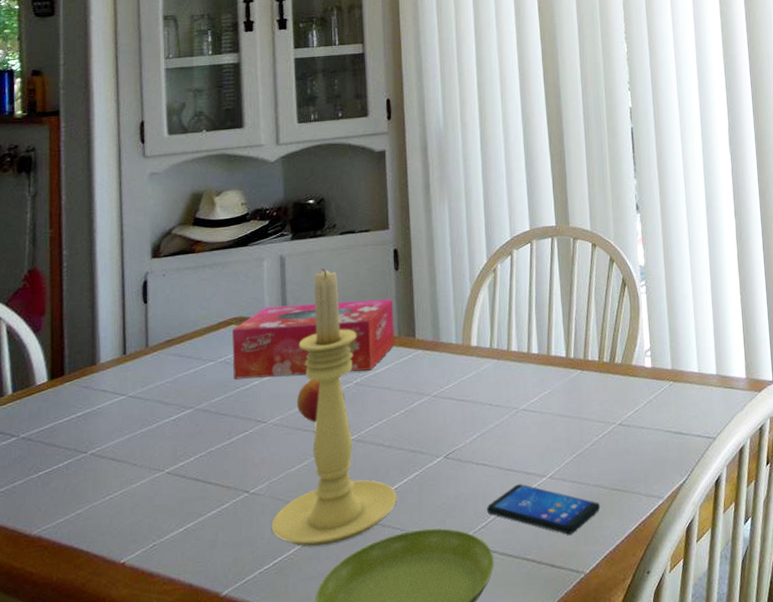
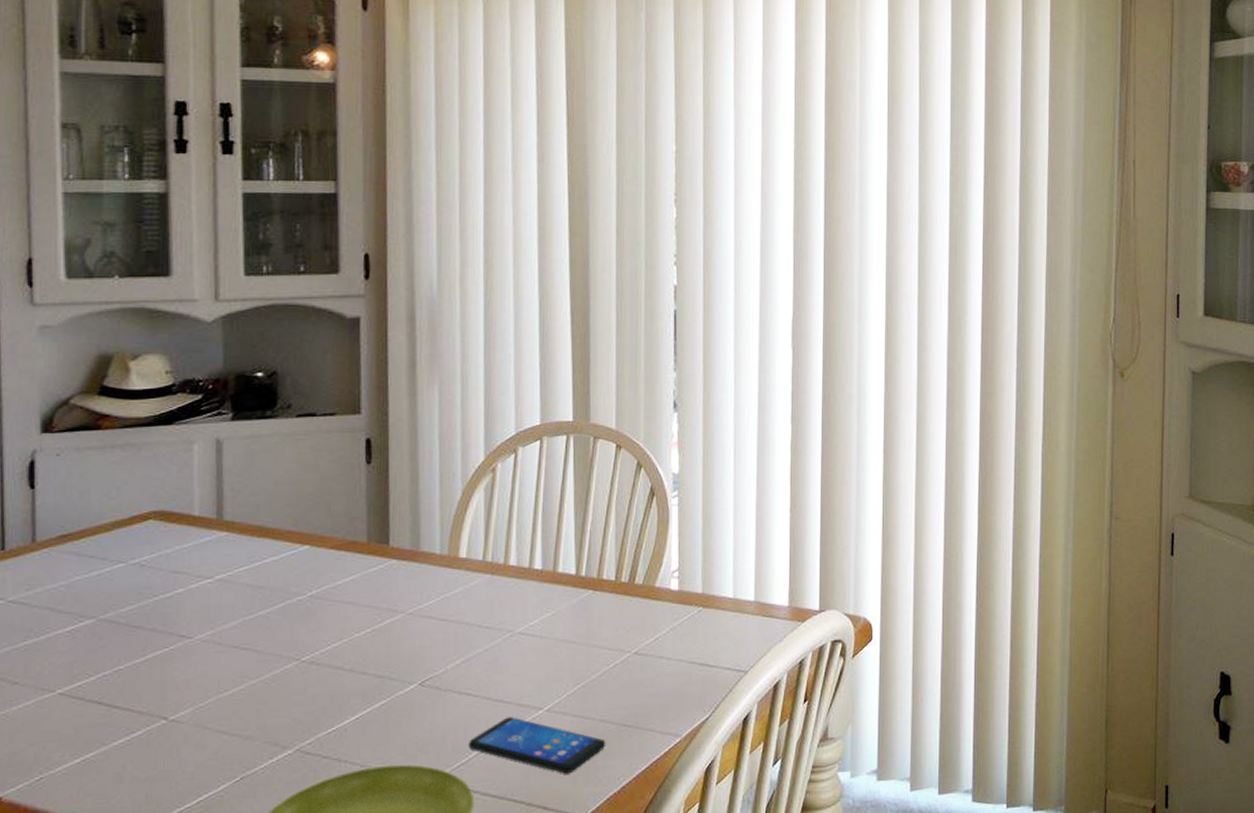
tissue box: present [232,299,394,379] -> none [149,498,363,586]
candle holder: present [271,268,397,547] -> none [196,457,358,783]
fruit: present [296,379,345,423] -> none [232,589,296,640]

